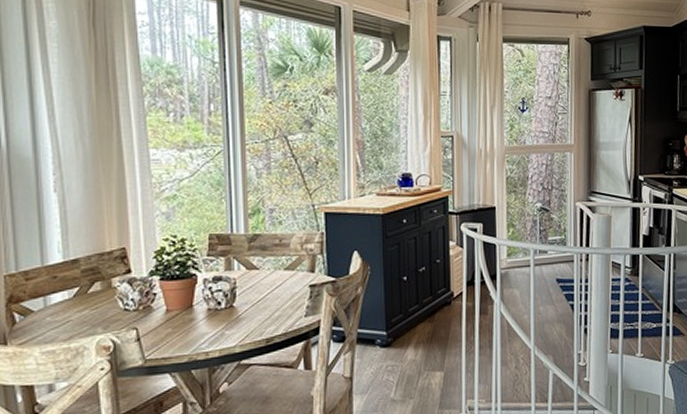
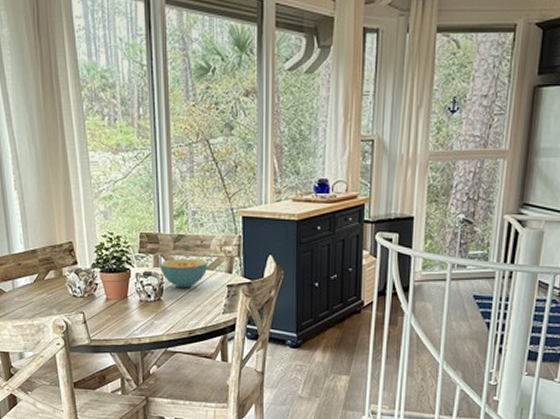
cereal bowl: none [231,258,288,292] -> present [159,258,208,288]

